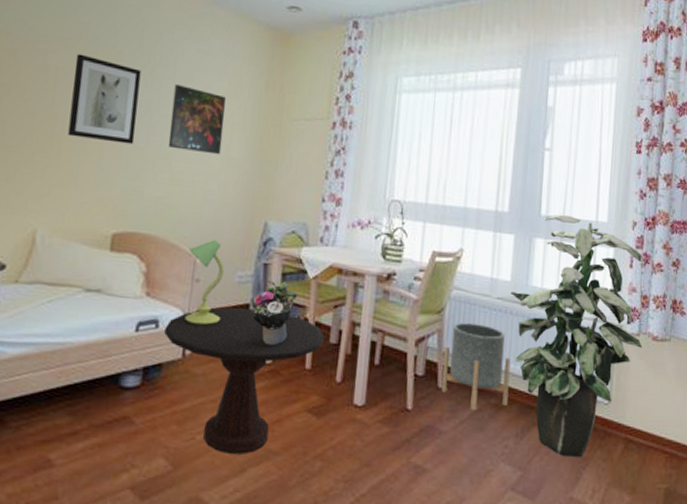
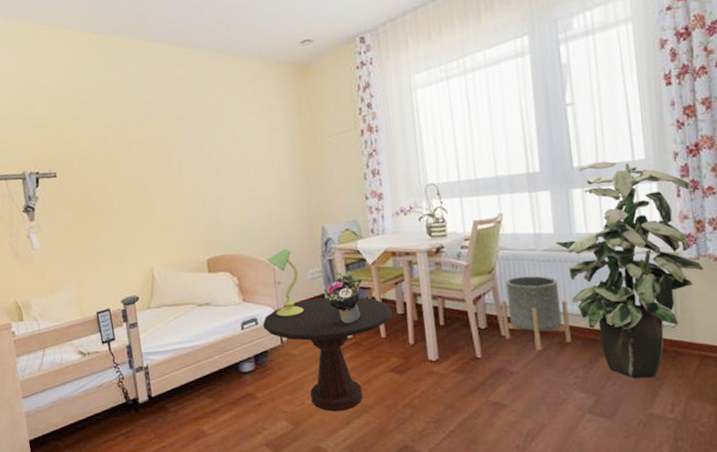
wall art: present [67,53,141,144] -> none [147,126,206,193]
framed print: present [168,84,226,155] -> none [225,131,274,184]

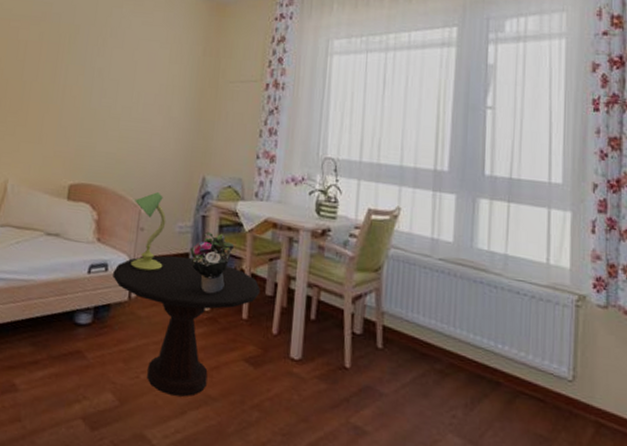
planter: present [501,275,571,351] -> none [381,282,456,375]
indoor plant: present [556,161,704,379] -> none [454,174,612,438]

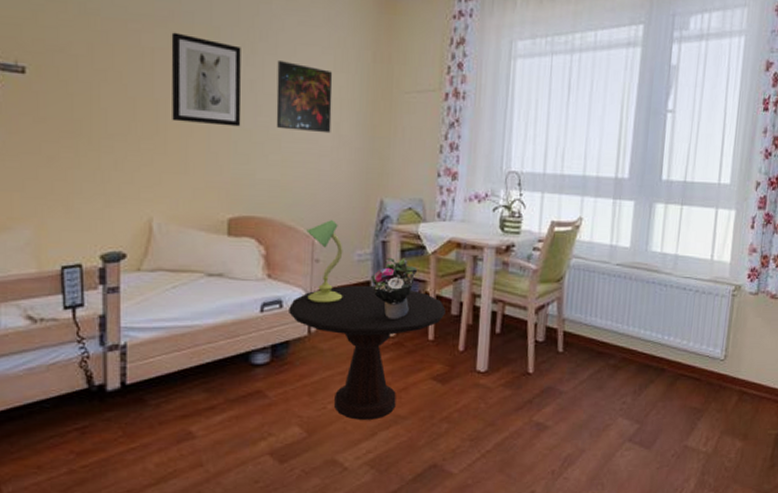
wall art: none [34,29,95,106] -> present [171,32,242,127]
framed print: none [117,53,168,115] -> present [276,61,333,134]

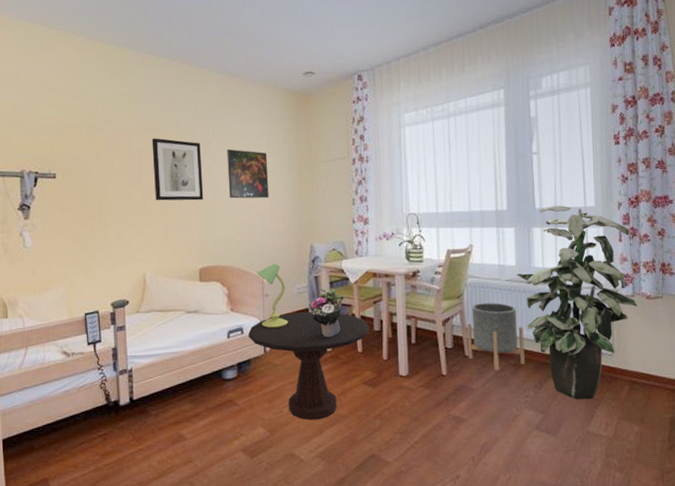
planter: none [562,289,630,372] -> present [466,302,525,371]
indoor plant: none [630,178,764,410] -> present [517,205,638,400]

